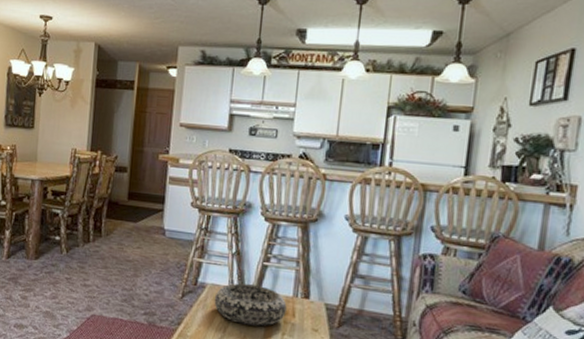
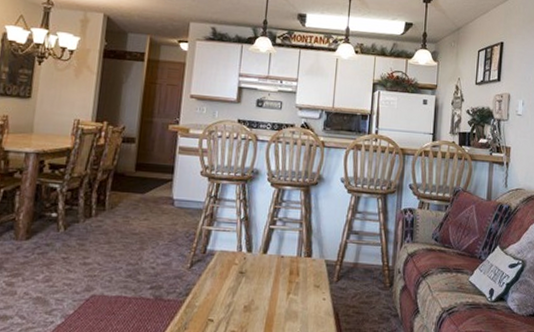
decorative bowl: present [214,283,287,327] -> none [222,248,292,289]

